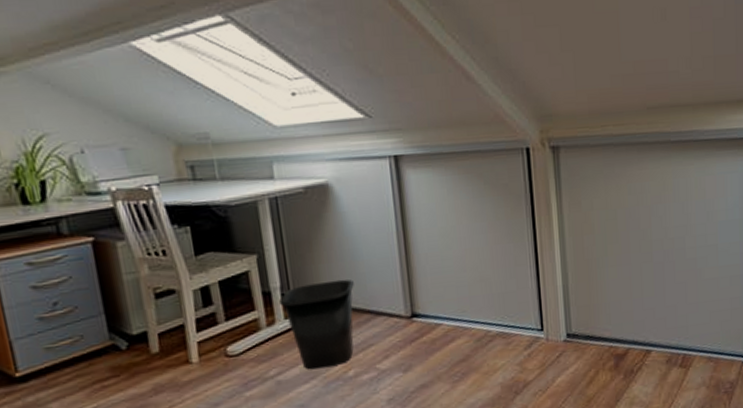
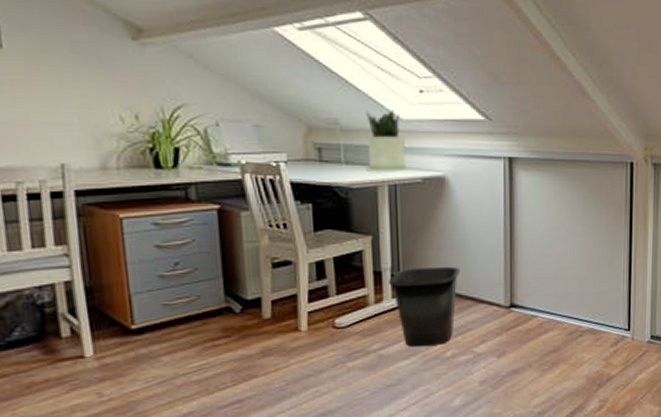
planter: none [237,117,290,187] -> present [365,110,410,173]

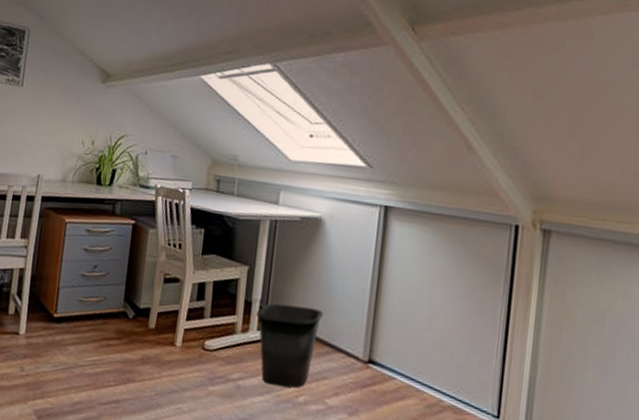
planter: present [365,110,410,173] -> none [252,150,292,210]

